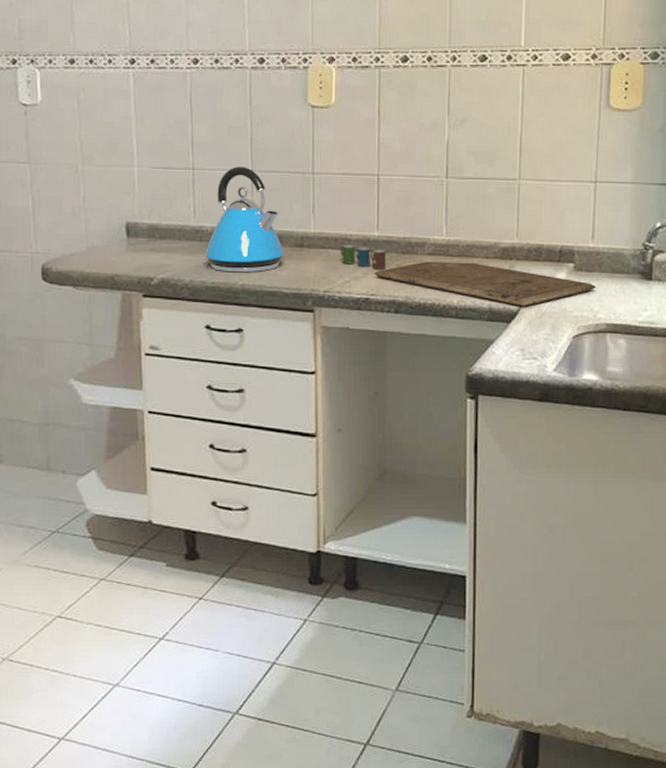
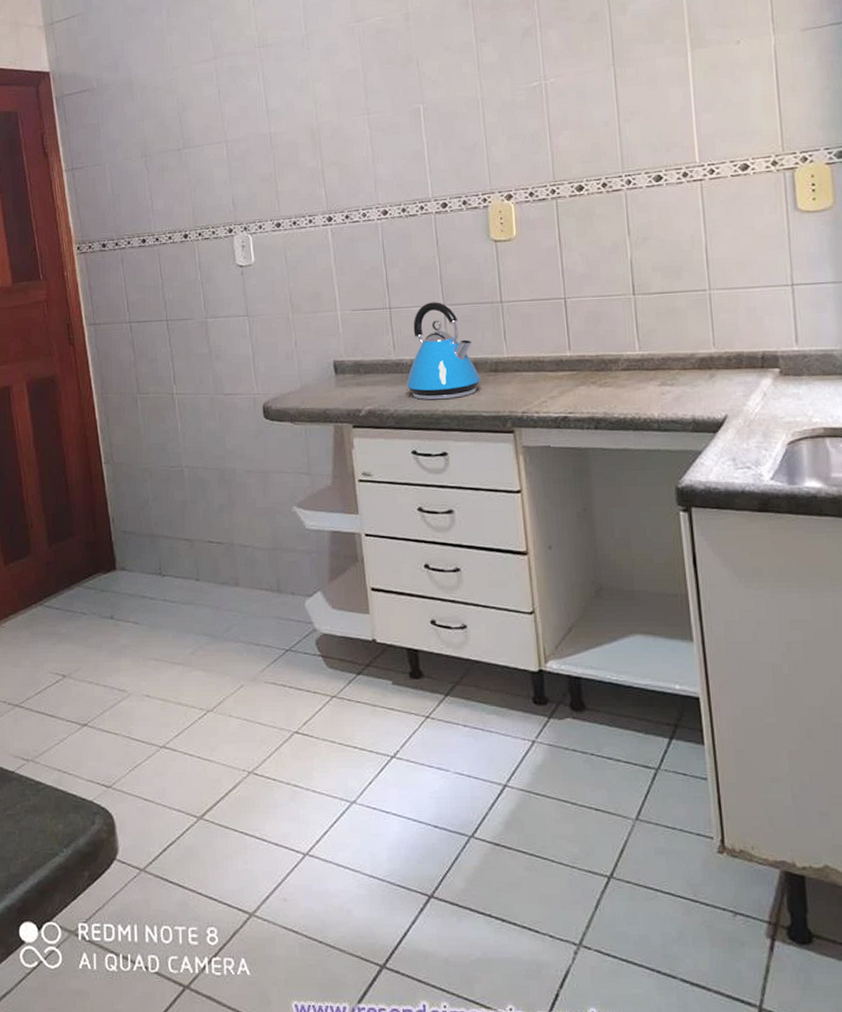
cup: present [340,245,386,269] -> none [534,366,581,388]
cutting board: present [374,261,596,307] -> none [570,374,808,416]

